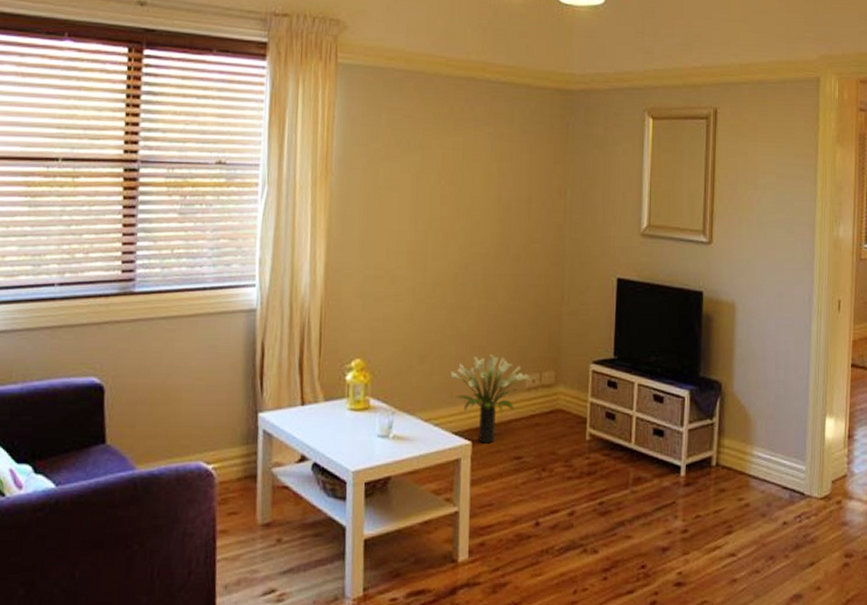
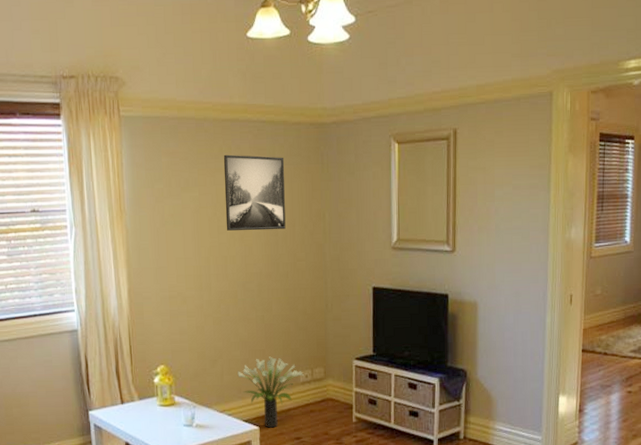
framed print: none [450,115,524,205] -> present [223,154,286,231]

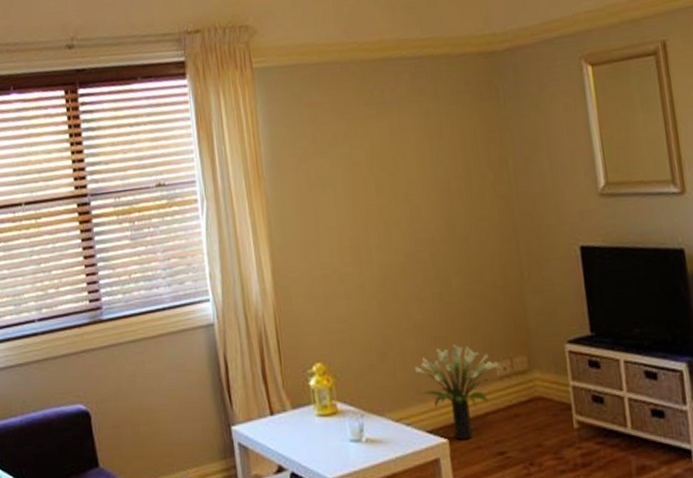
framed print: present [223,154,286,231] -> none [376,96,460,190]

